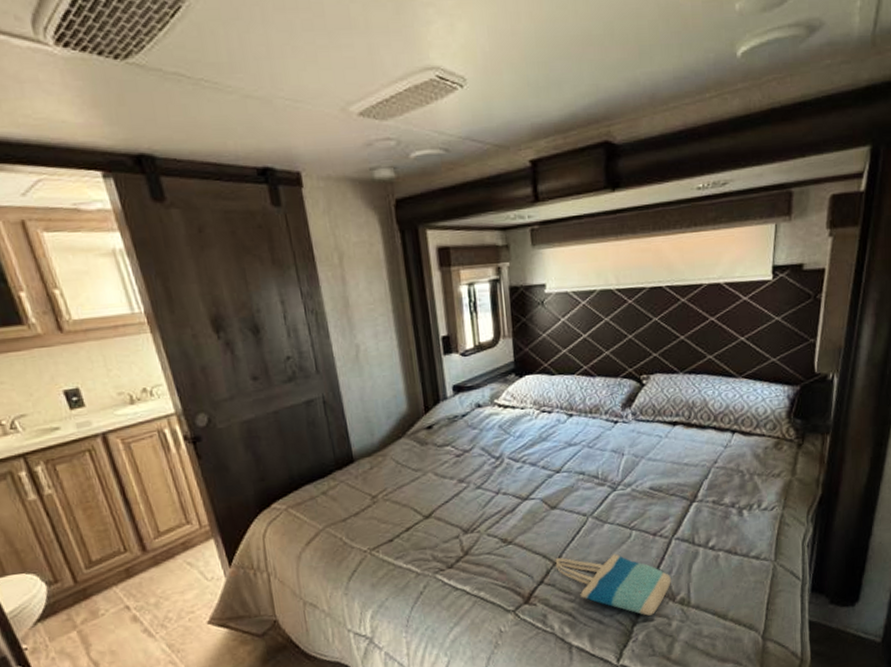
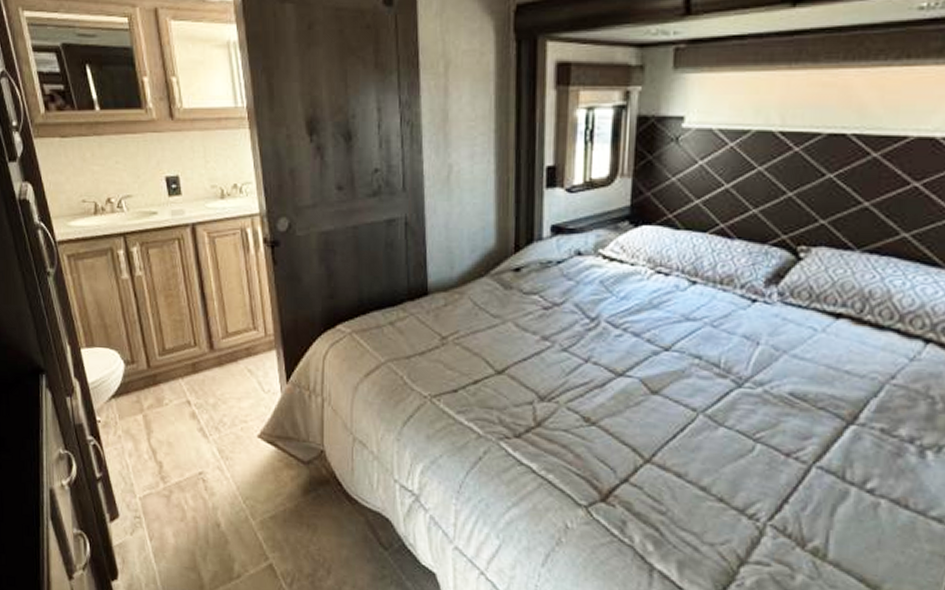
tote bag: present [555,554,671,616] -> none [646,456,803,559]

